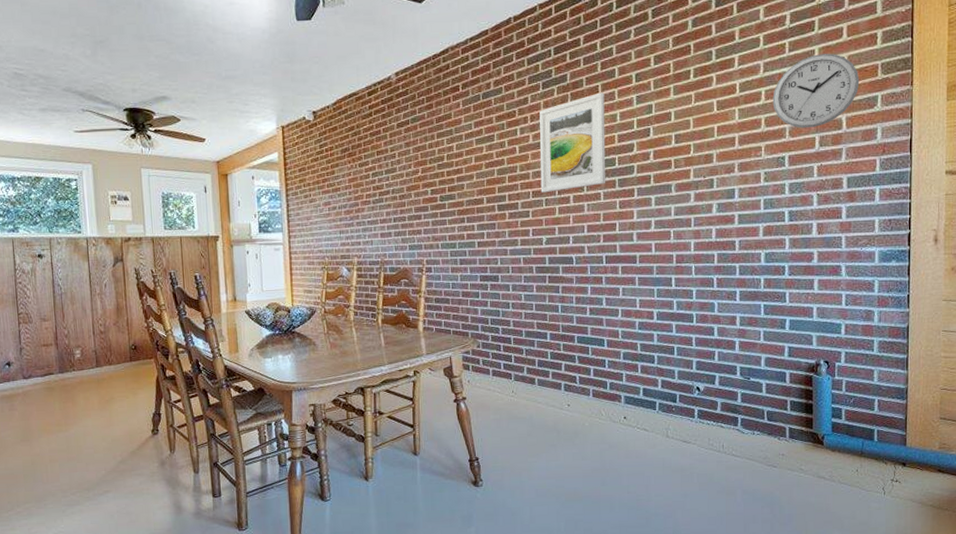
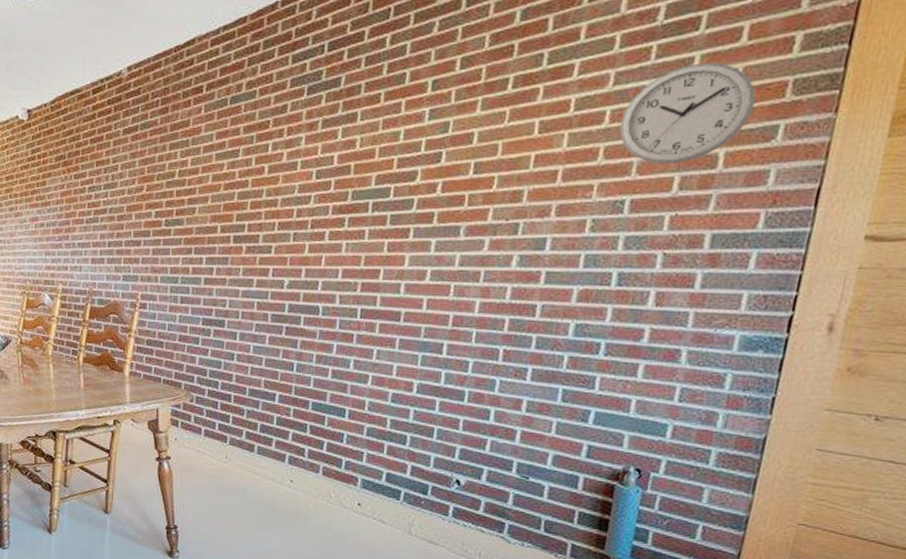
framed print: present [539,92,606,193] -> none [289,102,388,225]

